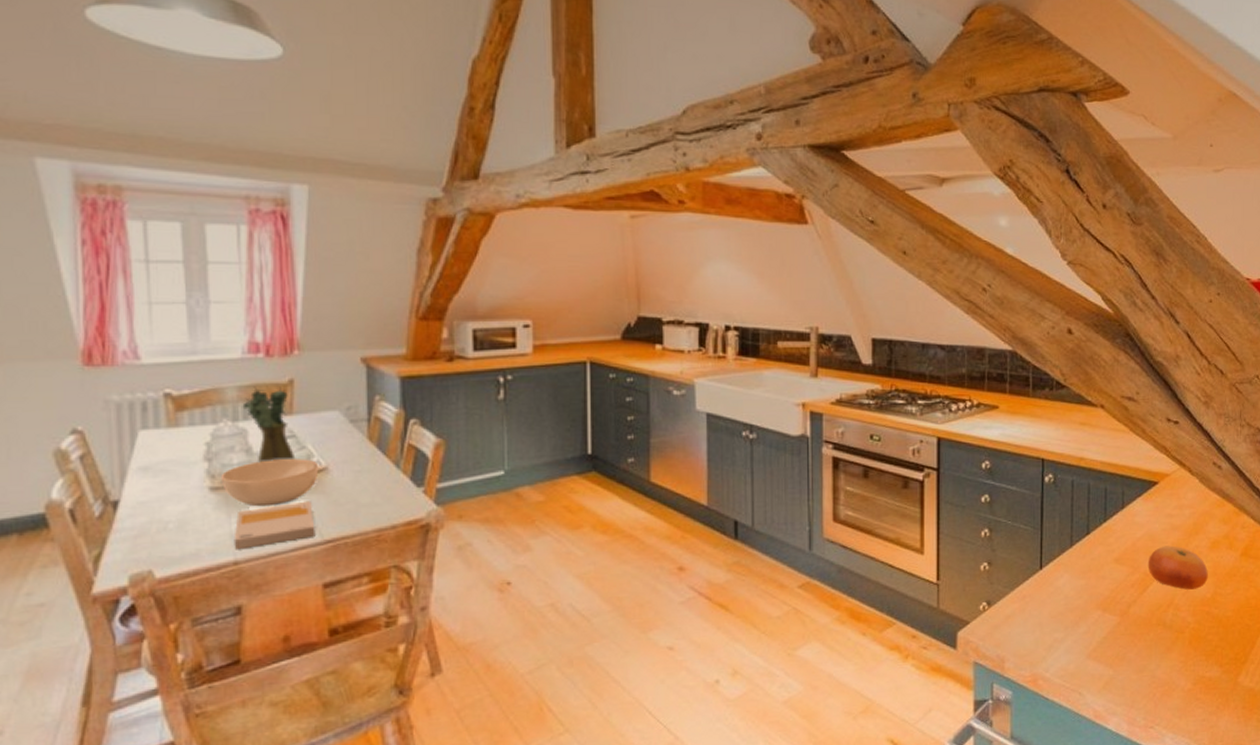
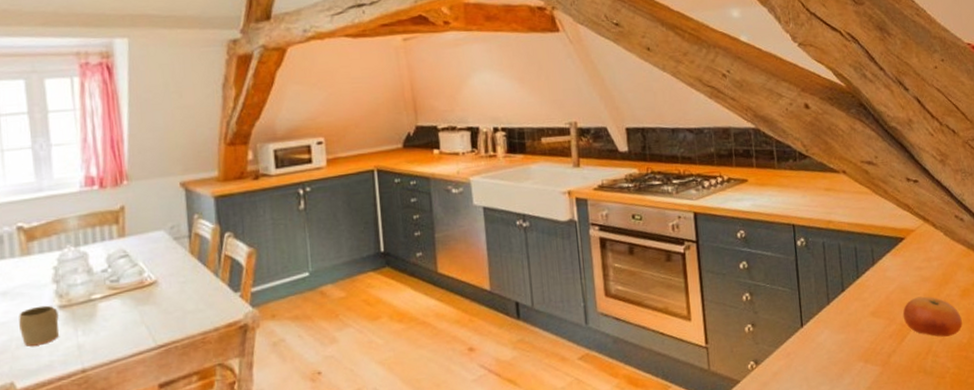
mug: none [162,486,209,531] -> present [19,305,59,346]
bowl: present [220,459,319,507] -> none [67,274,150,320]
book: present [233,501,316,550] -> none [80,311,150,359]
vase: present [242,386,296,463] -> none [82,213,130,281]

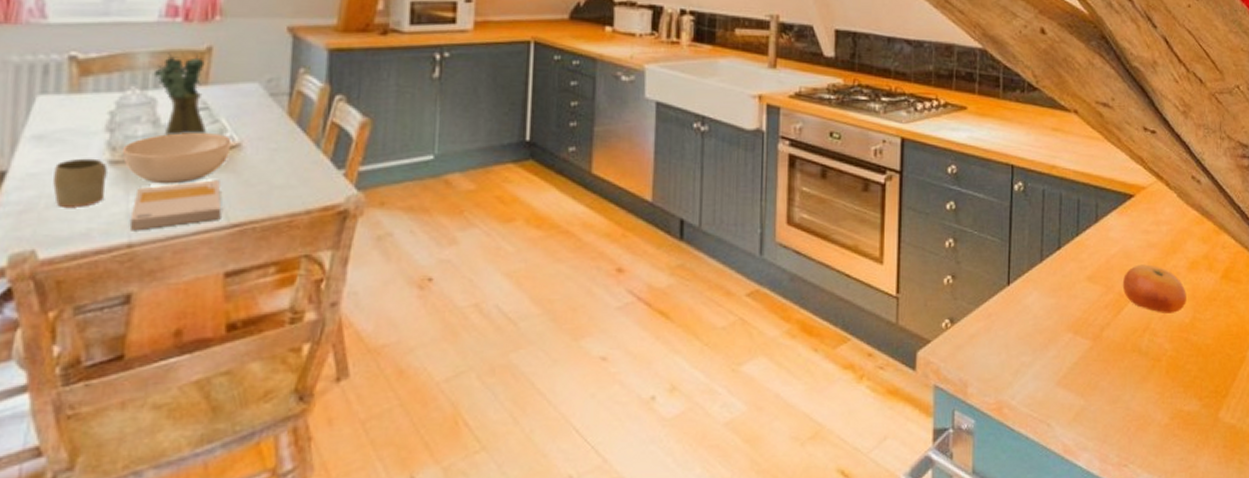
bowl: none [67,274,150,320] -> present [122,133,232,184]
book: none [80,311,150,359] -> present [129,180,222,231]
vase: none [82,213,130,281] -> present [153,53,207,136]

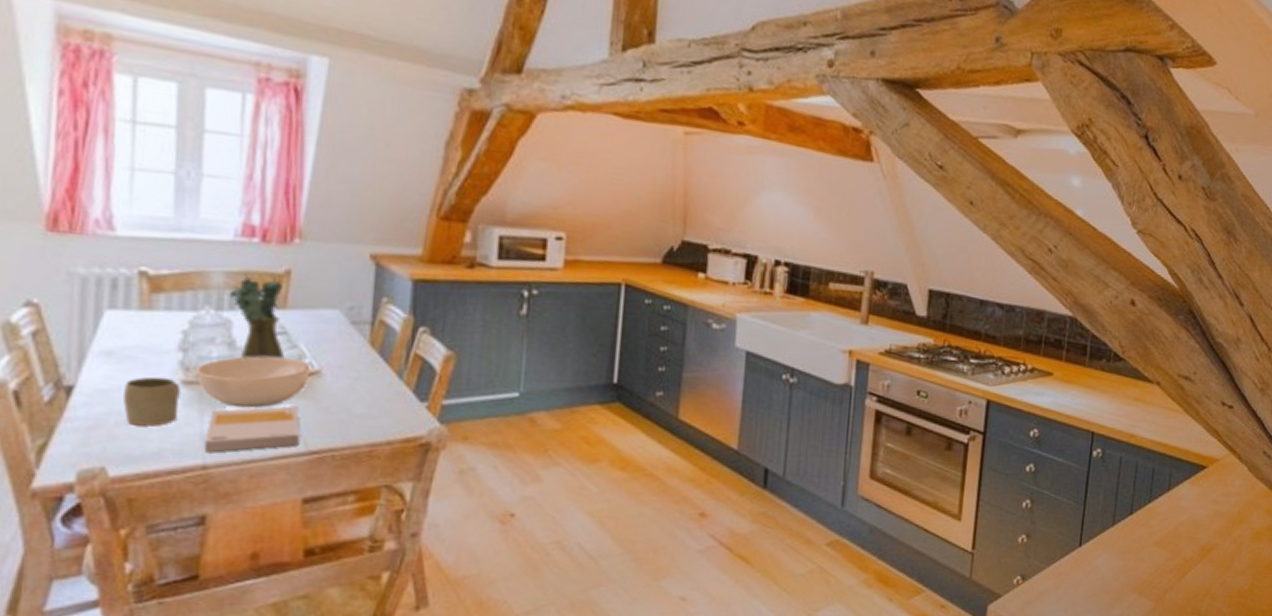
fruit: present [1122,264,1186,313] -> none [1188,532,1248,580]

